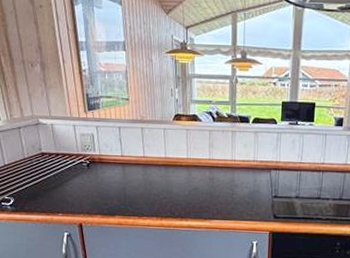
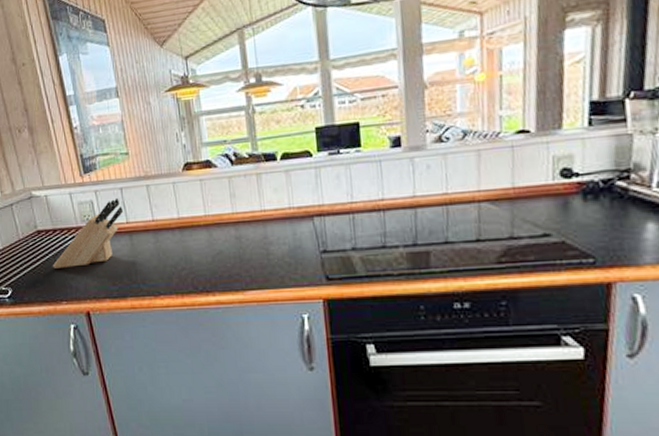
knife block: none [52,134,119,187] -> present [52,197,123,268]

